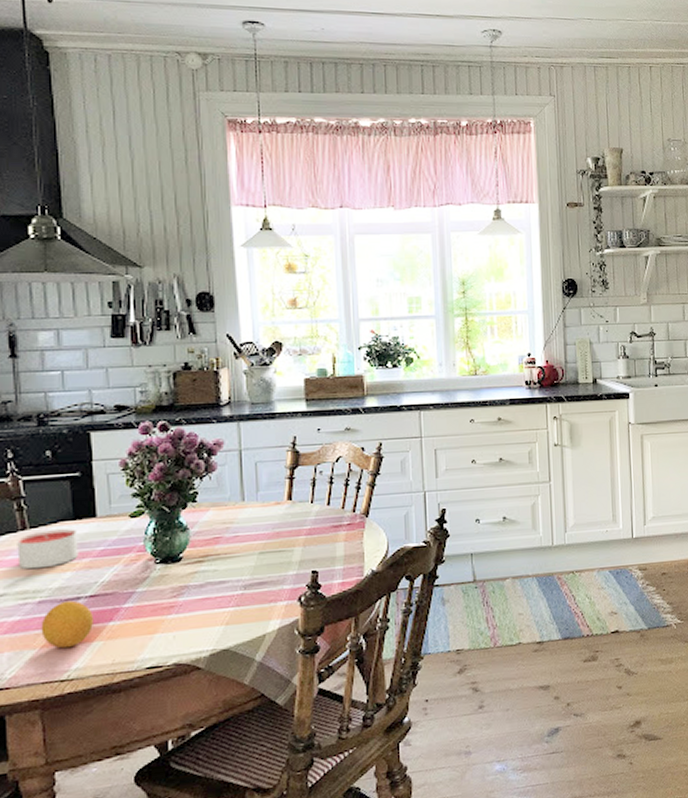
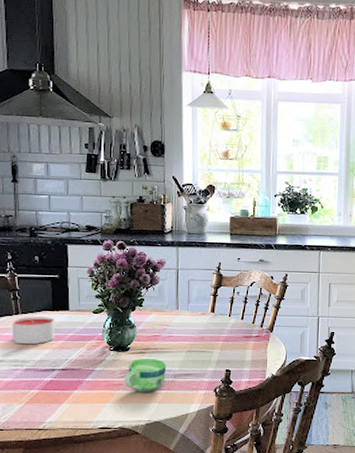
fruit: present [41,600,93,649] -> none [26,371,63,406]
cup: none [178,568,233,614] -> present [125,359,166,393]

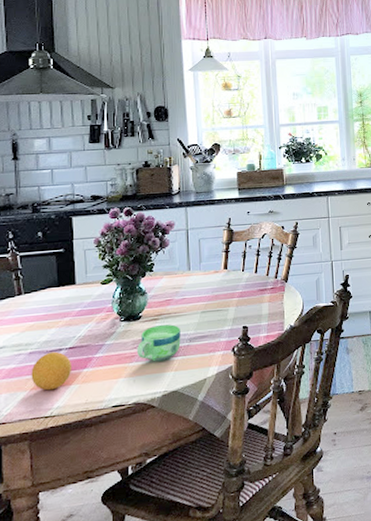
candle: present [12,316,55,345] -> none [14,294,61,327]
fruit: none [26,371,63,406] -> present [31,351,71,391]

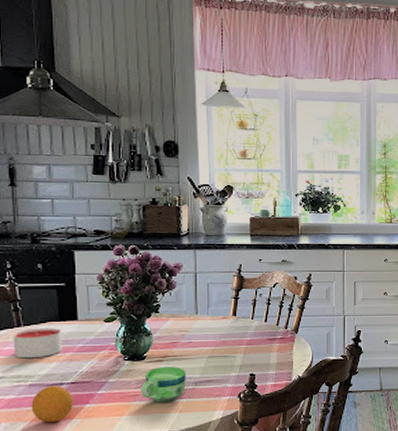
candle: none [14,294,61,327] -> present [13,328,63,359]

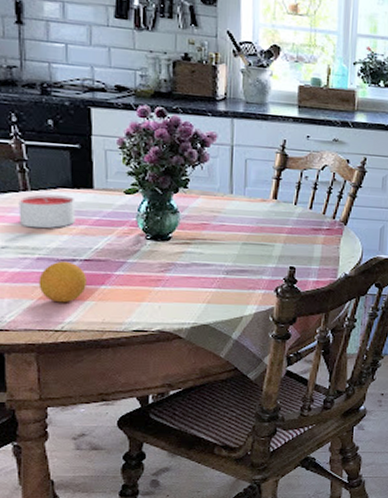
cup: present [141,367,186,402] -> none [165,250,217,291]

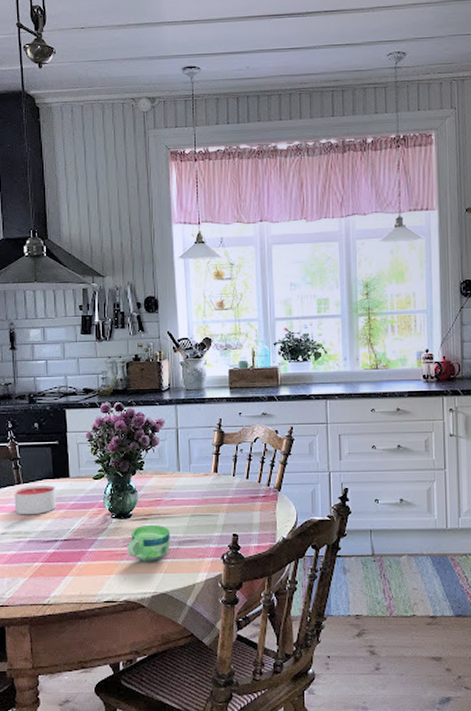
fruit: present [38,261,86,303] -> none [30,542,66,579]
cup: none [165,250,217,291] -> present [128,525,170,562]

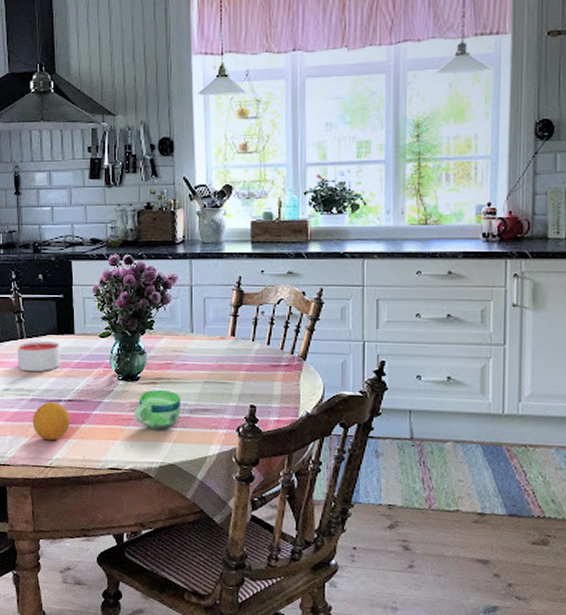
fruit: none [30,542,66,579] -> present [32,401,70,441]

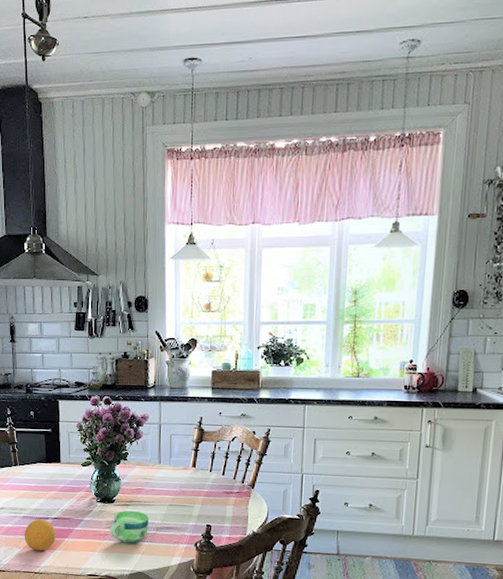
candle: present [17,341,61,372] -> none [11,468,49,494]

